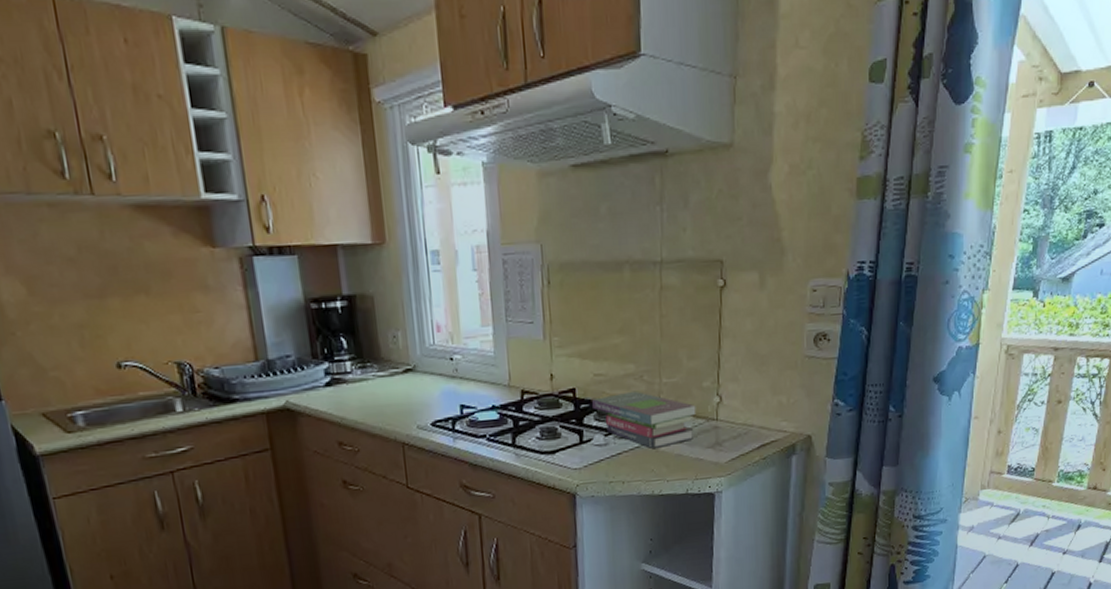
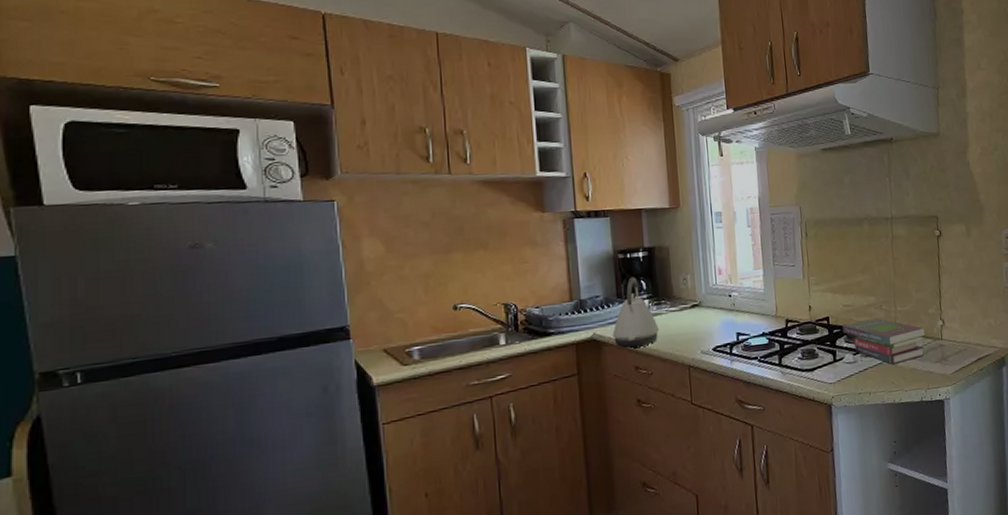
kettle: none [309,332,365,420] -> present [612,277,659,349]

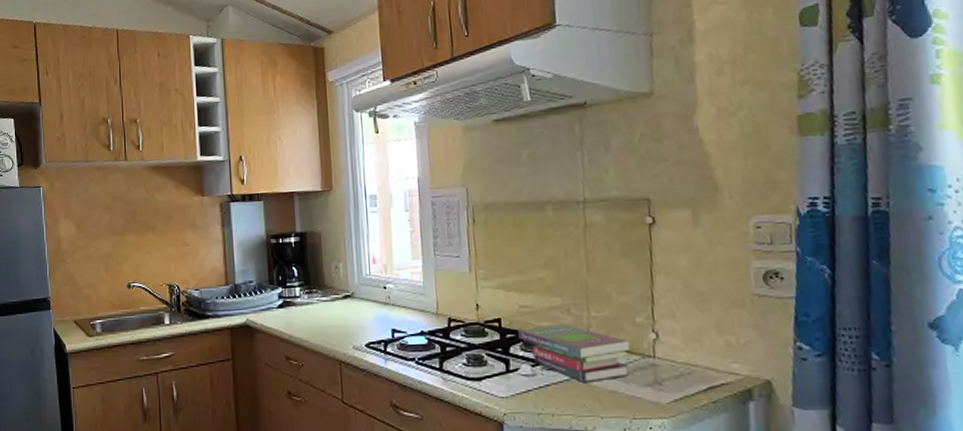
kettle: present [612,277,659,349] -> none [264,263,310,337]

